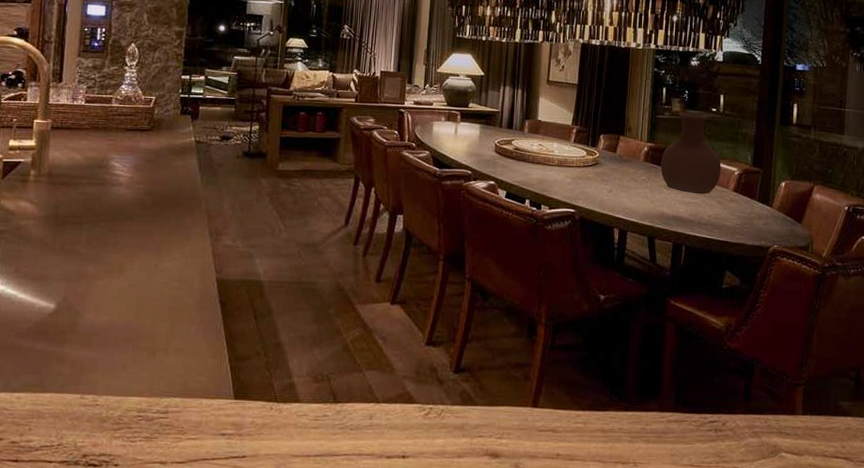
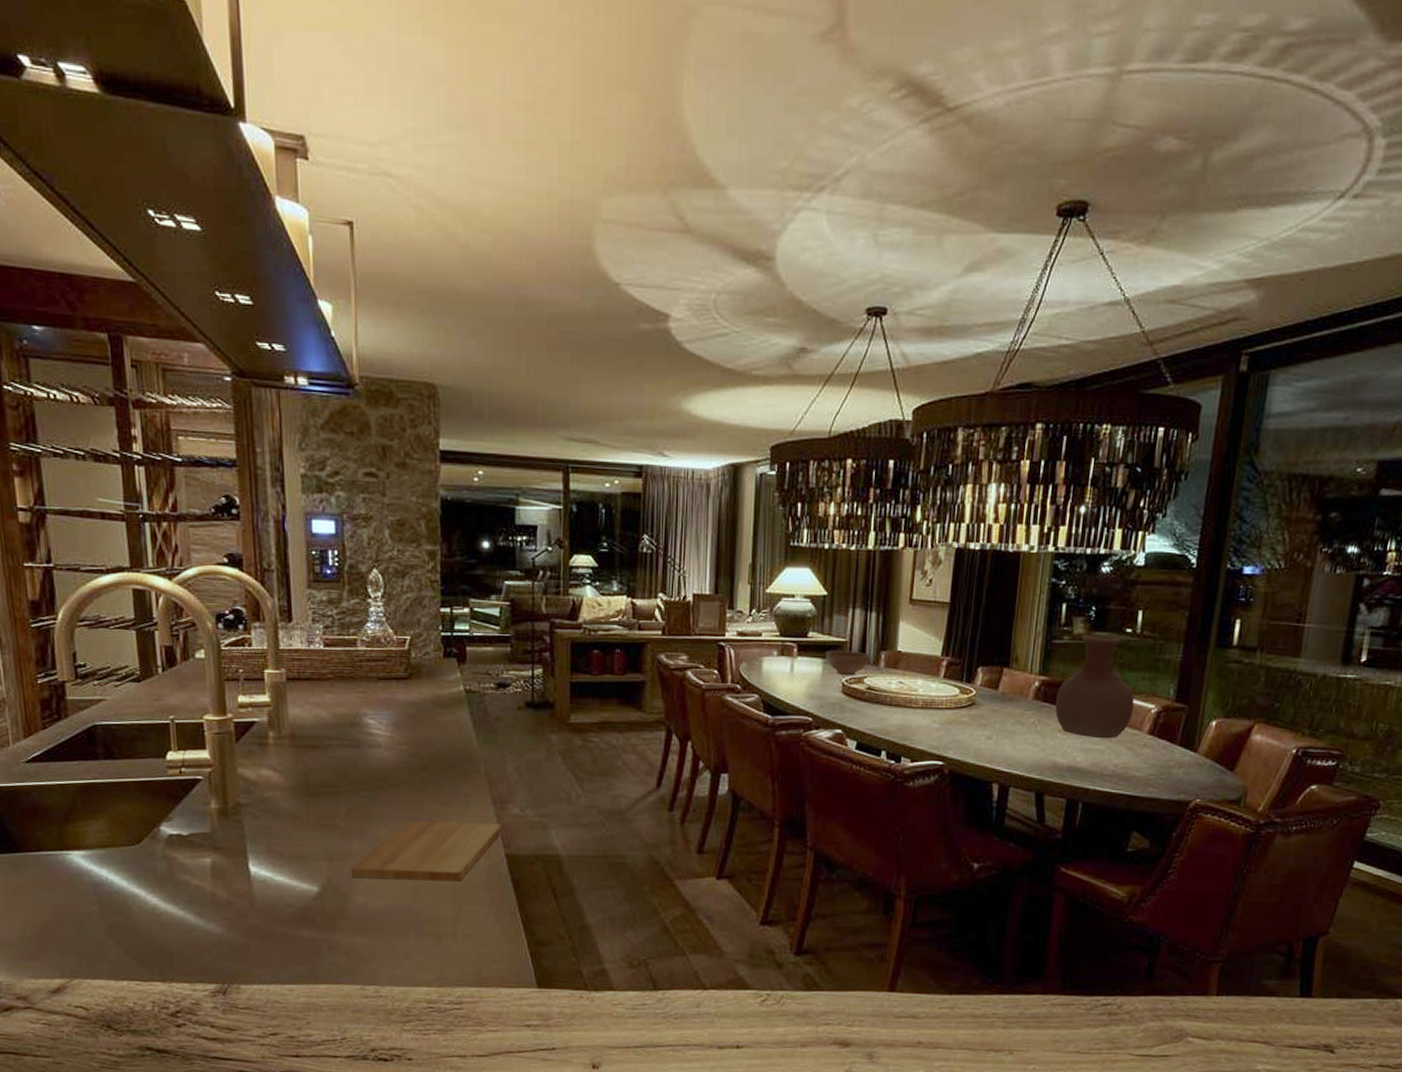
cutting board: none [84,248,216,302] -> present [351,821,502,882]
bowl: none [482,118,518,139] -> present [825,650,871,676]

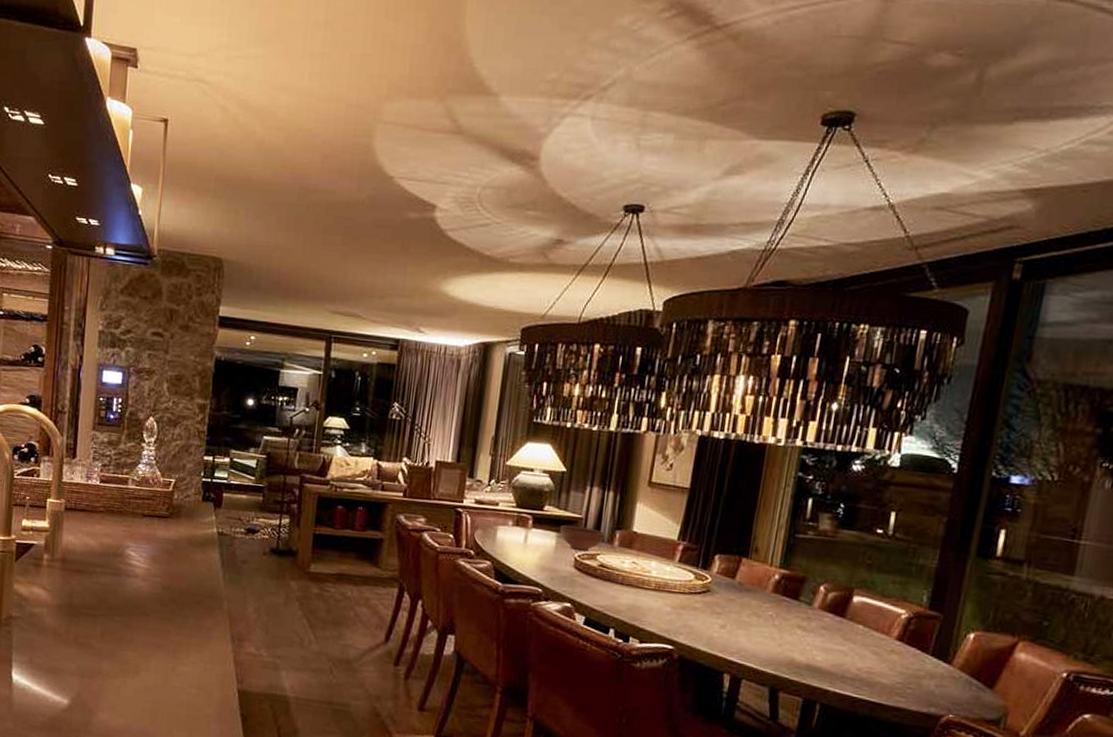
cutting board: present [351,821,502,882] -> none [98,648,237,711]
vase: present [1055,634,1135,738] -> none [795,531,883,640]

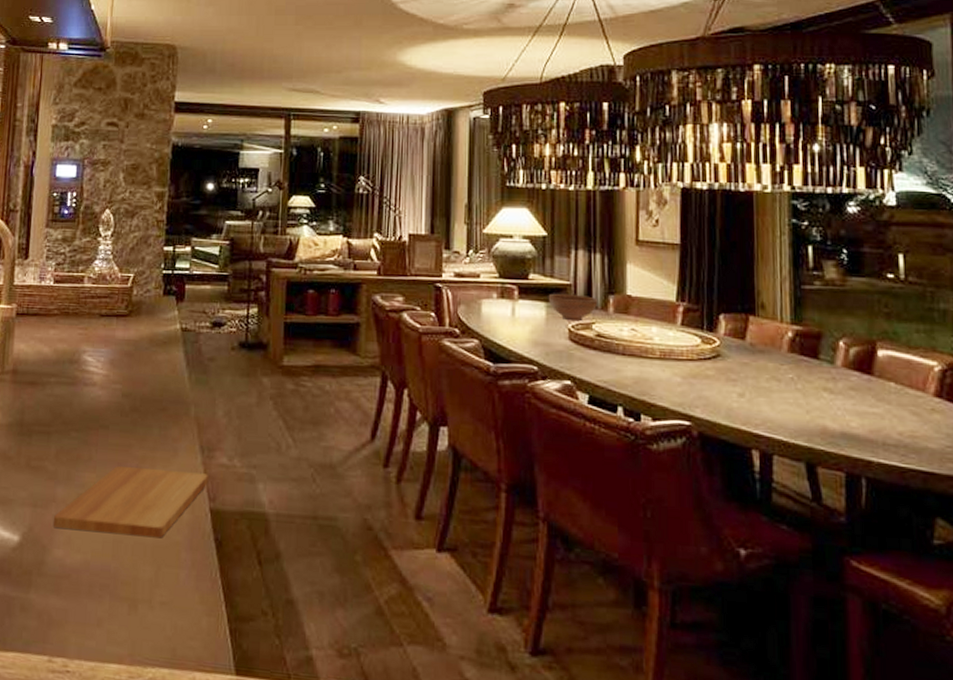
cutting board: none [98,648,237,711] -> present [53,466,208,538]

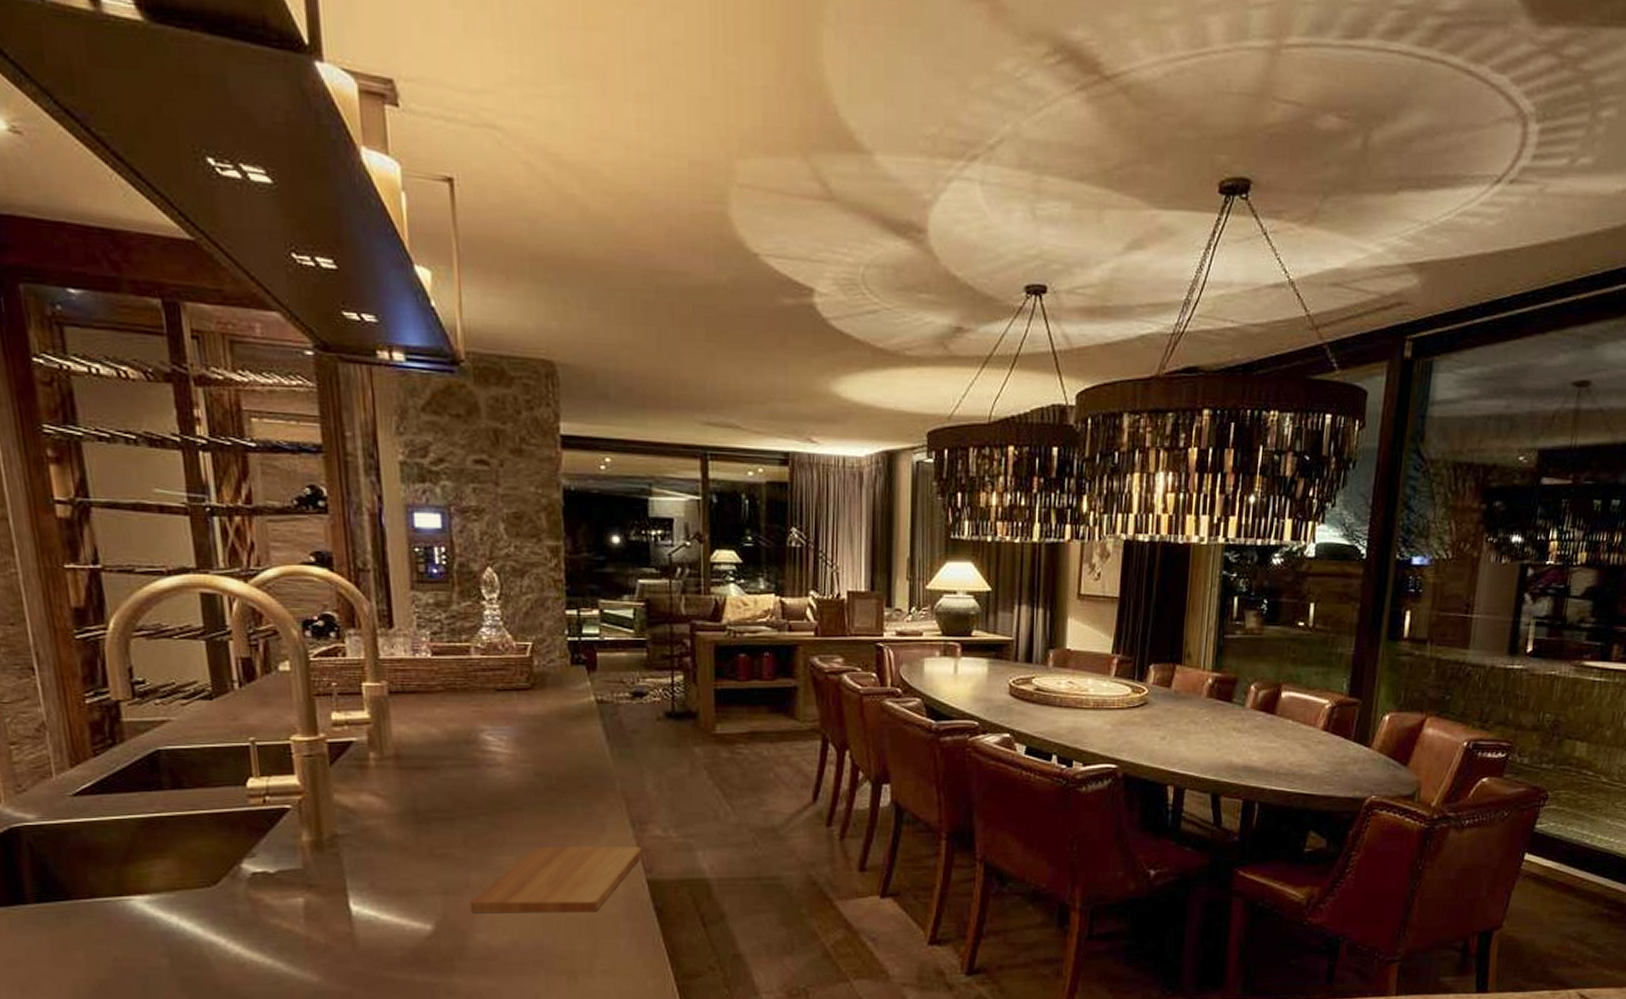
bowl: present [548,293,598,322] -> none [990,649,1039,677]

